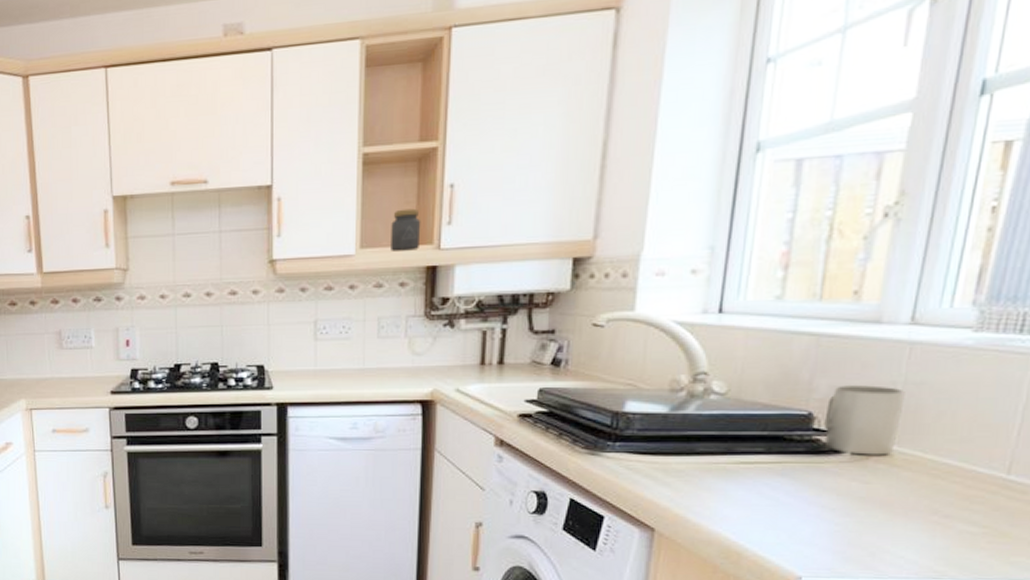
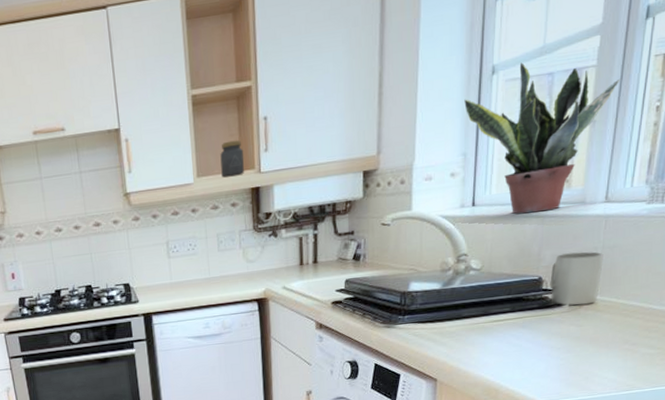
potted plant: none [715,140,941,329] -> present [464,62,622,214]

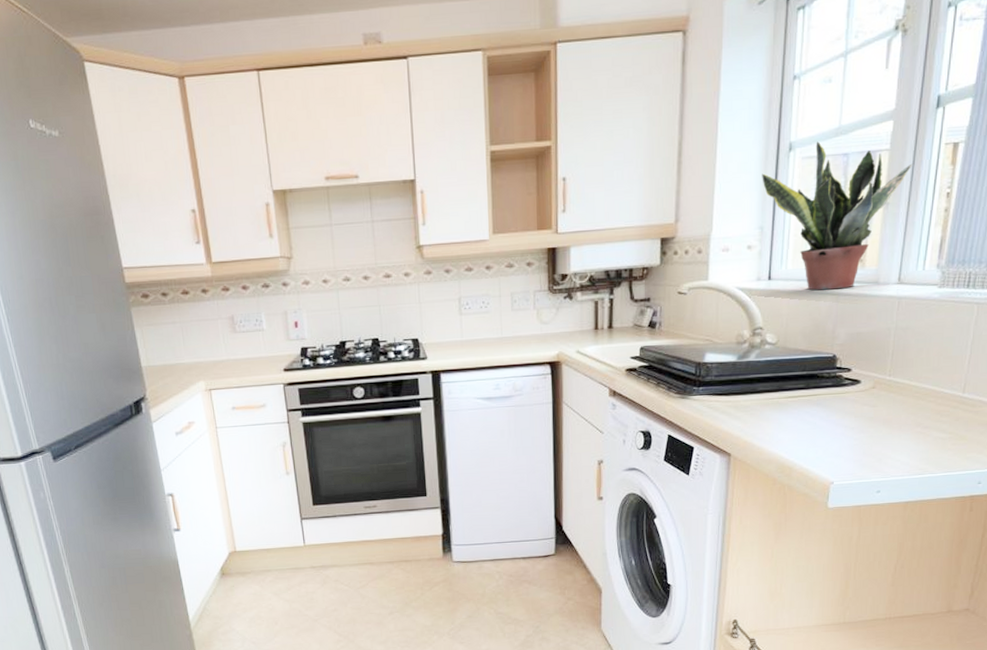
jar: present [220,139,244,178] -> none [517,199,542,236]
mug: present [550,251,604,306] -> none [844,332,896,386]

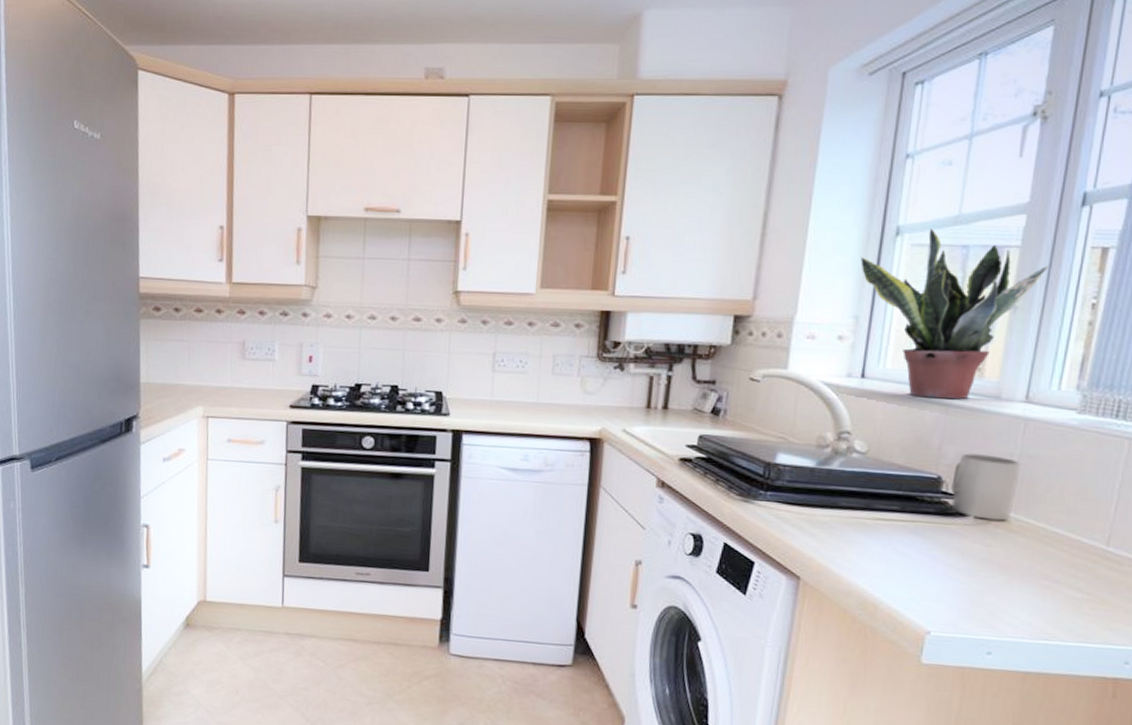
mug: none [844,332,896,386] -> present [951,453,1021,521]

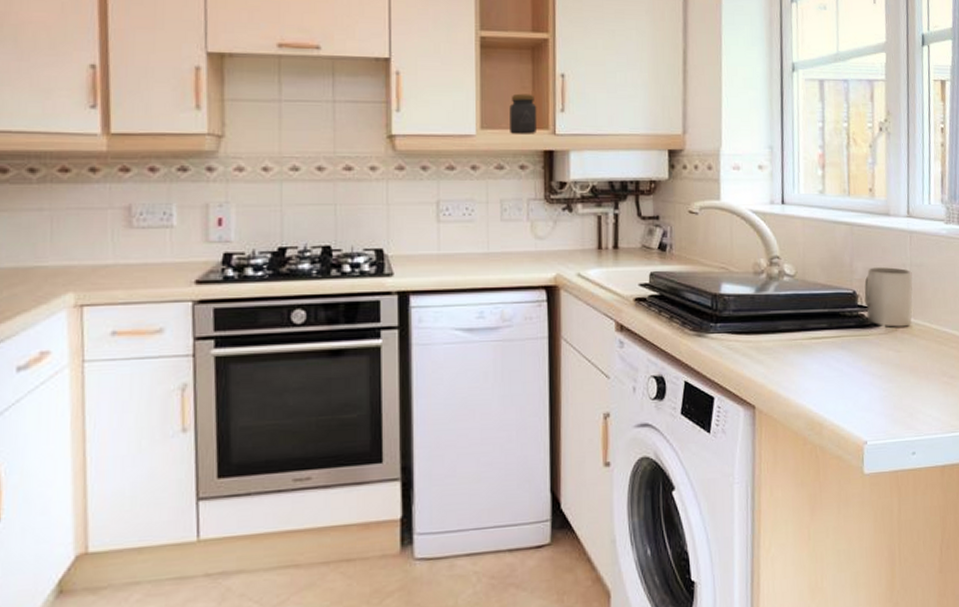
jar: none [568,255,598,295] -> present [509,93,537,134]
potted plant: present [860,228,1050,400] -> none [768,65,908,219]

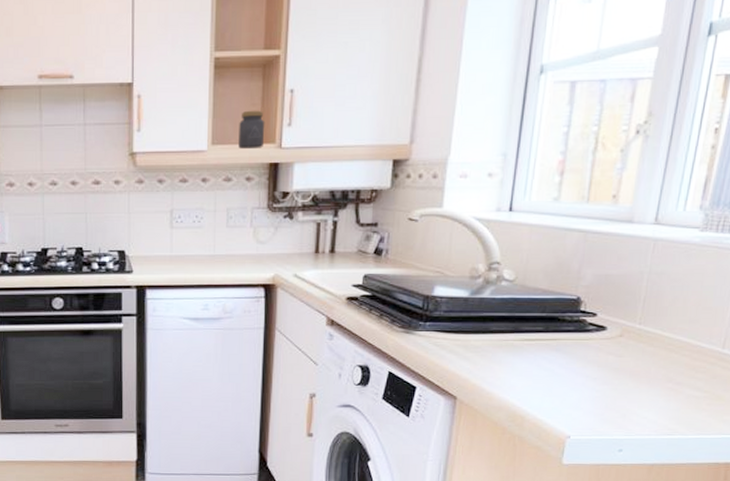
mug: present [864,267,913,327] -> none [589,275,650,333]

